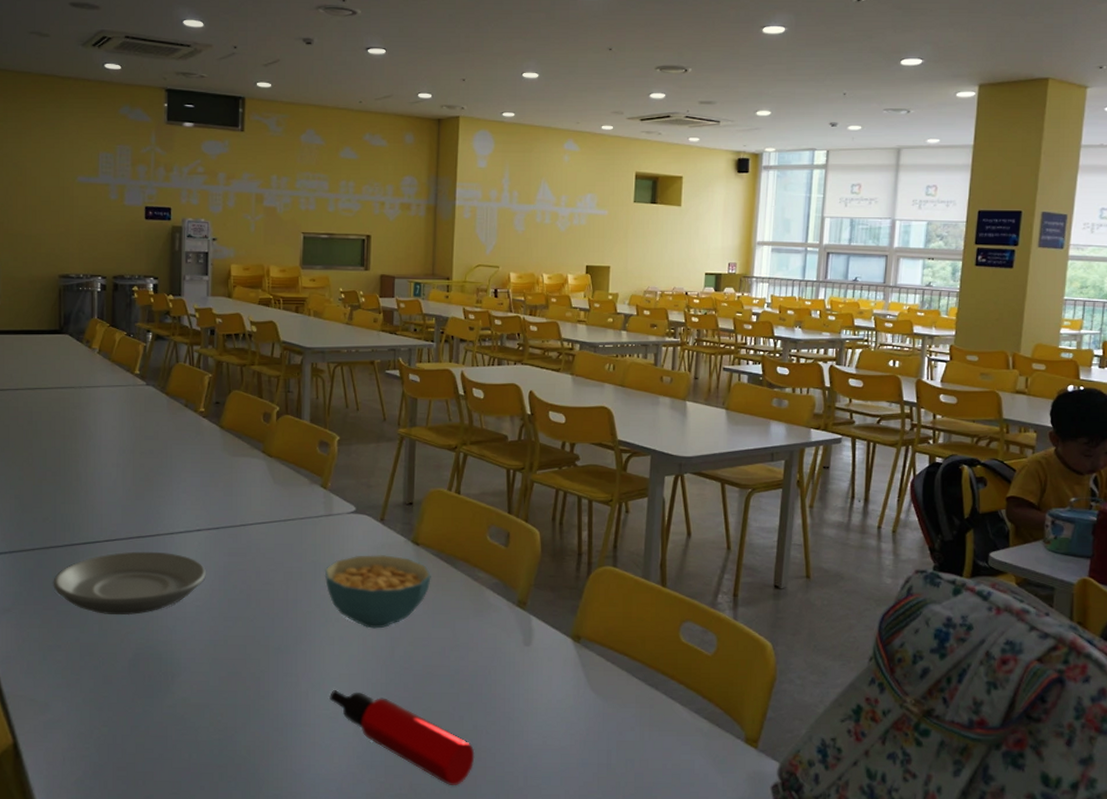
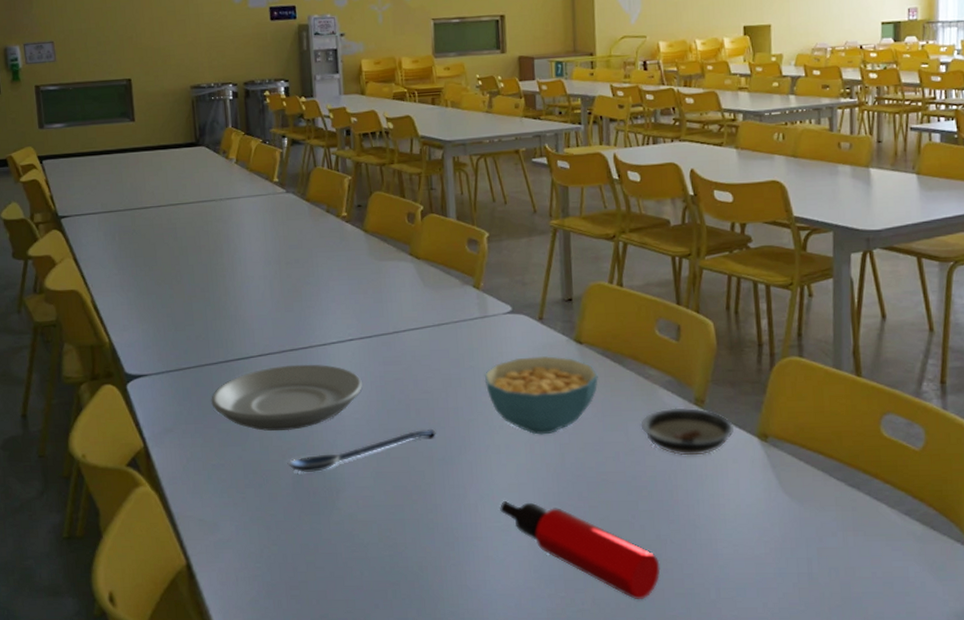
spoon: none [125,618,274,657] -> present [287,428,436,473]
saucer: none [467,608,551,653] -> present [640,407,735,456]

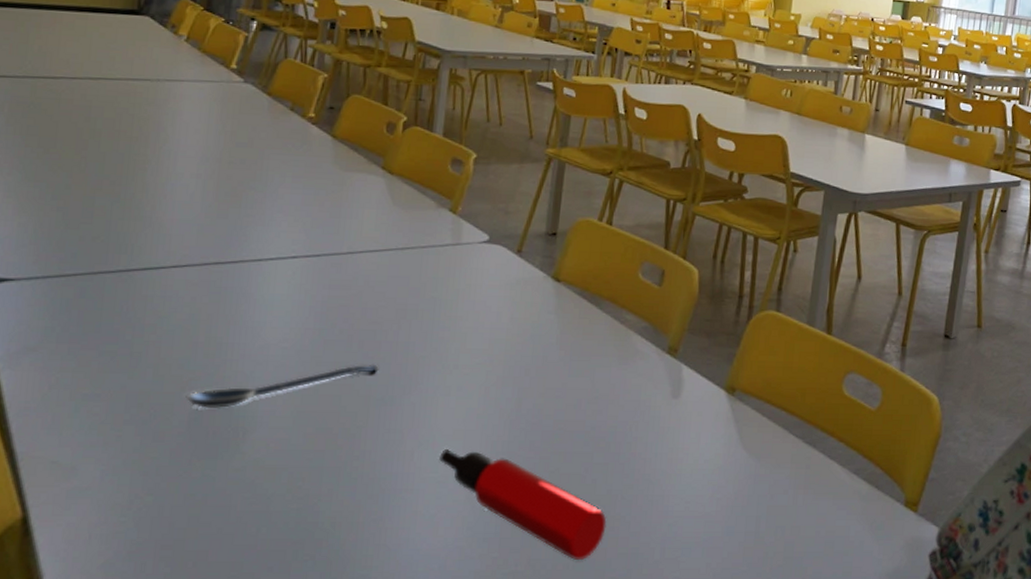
plate: present [211,364,362,431] -> none [97,280,299,358]
cereal bowl: present [484,355,598,435] -> none [445,291,572,377]
saucer: present [640,407,735,456] -> none [608,355,704,407]

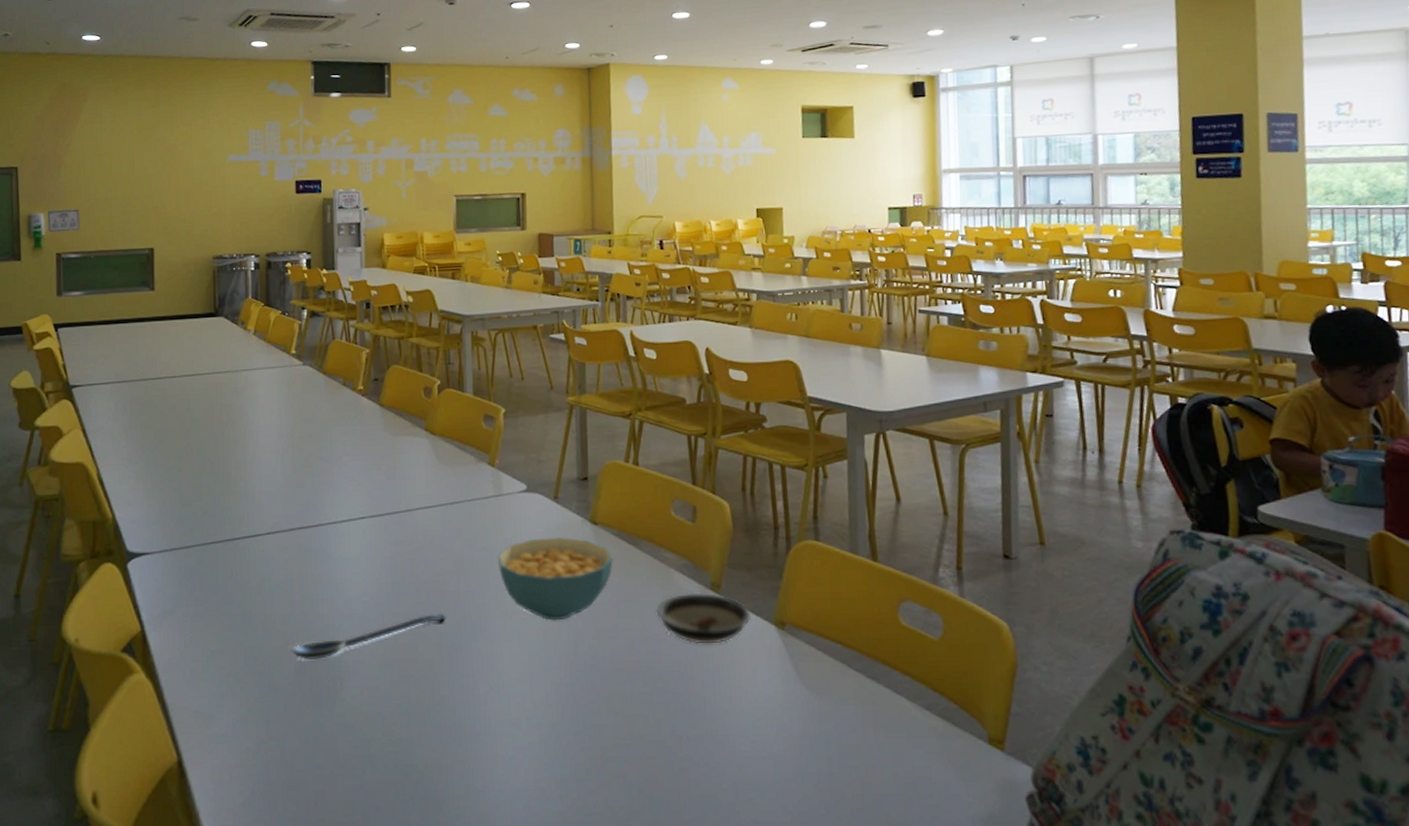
water bottle: present [439,449,607,561] -> none [510,693,676,803]
cereal bowl: none [445,291,572,377] -> present [497,536,613,621]
saucer: none [608,355,704,407] -> present [656,592,752,644]

